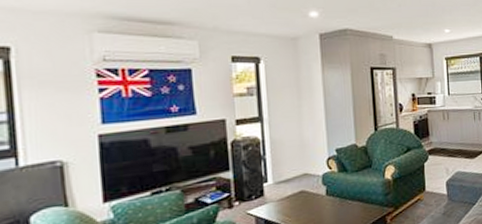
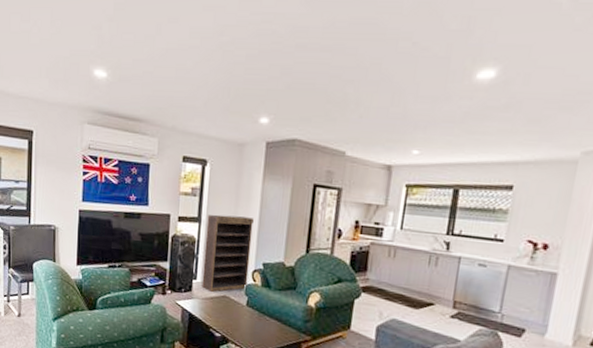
bookshelf: none [269,107,324,192] -> present [202,214,254,293]

